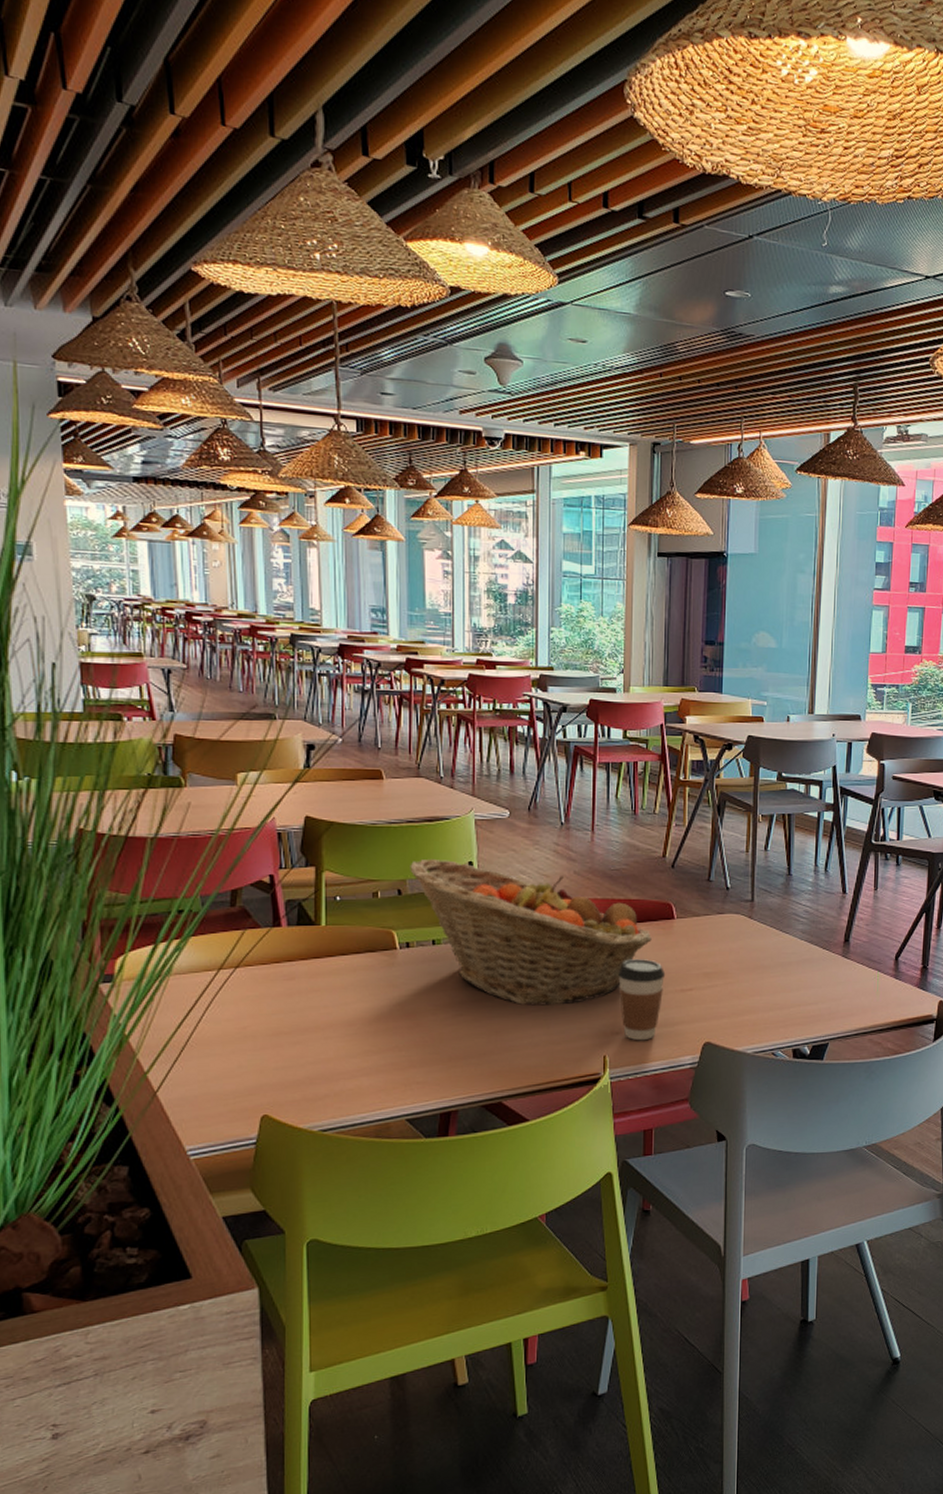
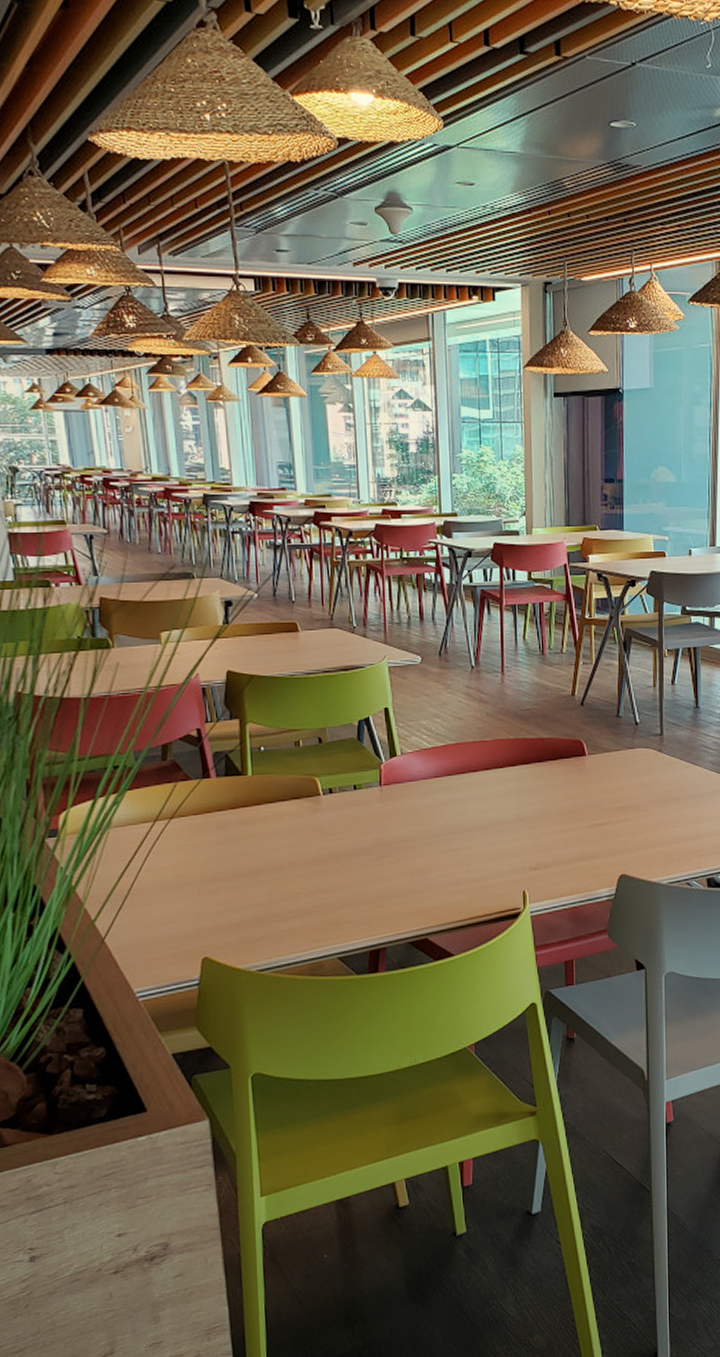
fruit basket: present [410,858,652,1006] -> none [328,706,564,845]
coffee cup: present [618,959,666,1041] -> none [533,796,580,876]

